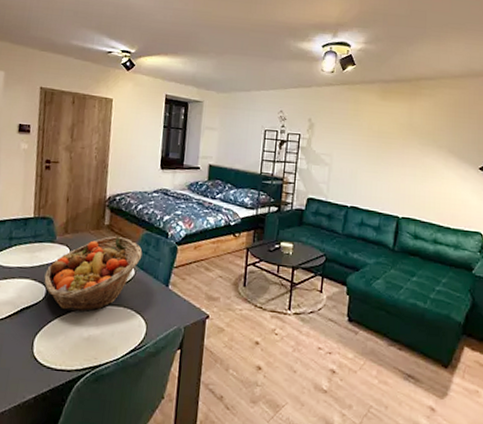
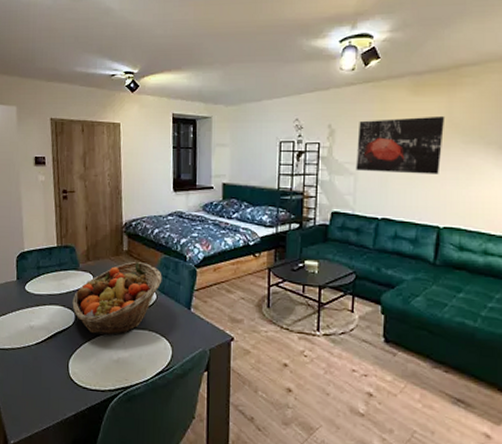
wall art: none [330,117,407,170] -> present [356,115,445,174]

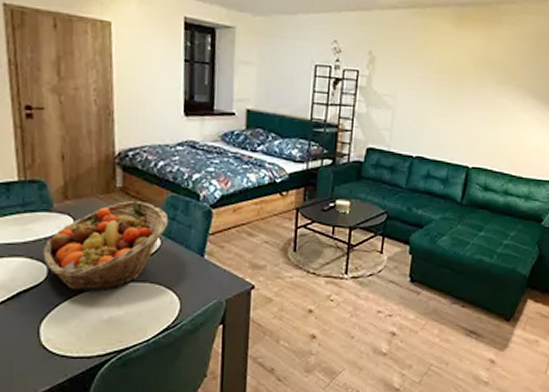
wall art: present [356,115,445,174] -> none [394,50,483,114]

